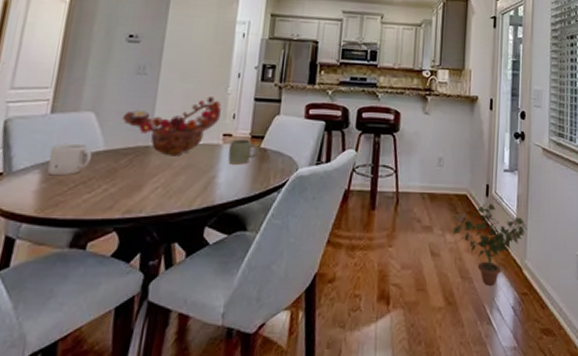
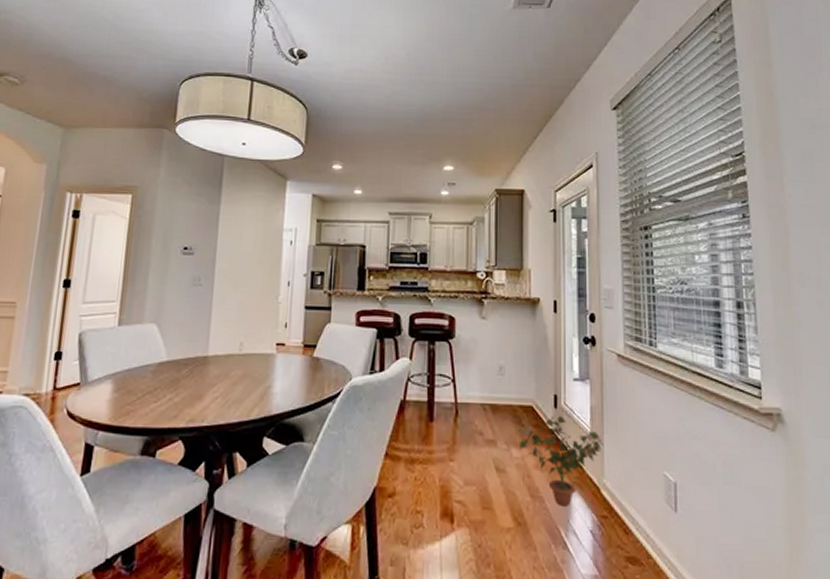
mug: present [48,143,92,176] -> none [118,354,156,386]
flower arrangement: present [122,96,222,156] -> none [181,306,273,366]
mug: present [228,139,259,165] -> none [282,348,311,374]

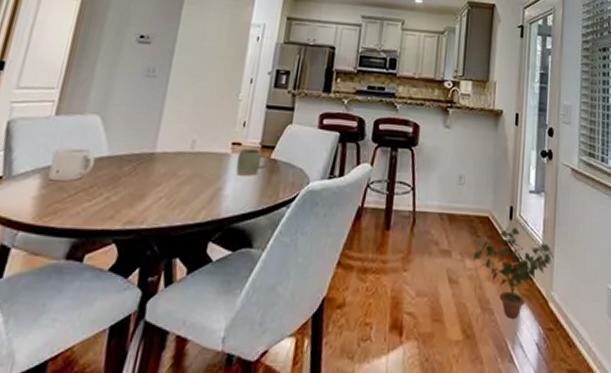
mug: none [118,354,156,386] -> present [48,147,95,182]
mug: none [282,348,311,374] -> present [236,148,269,176]

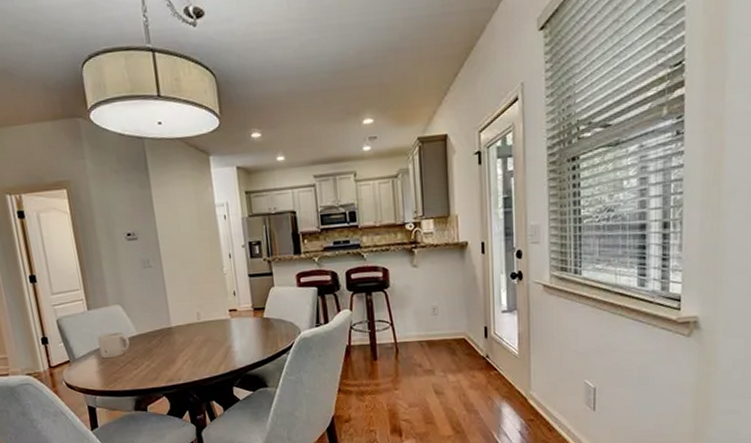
mug: present [236,148,269,176] -> none [236,312,263,335]
potted plant: present [472,226,553,319] -> none [453,343,530,416]

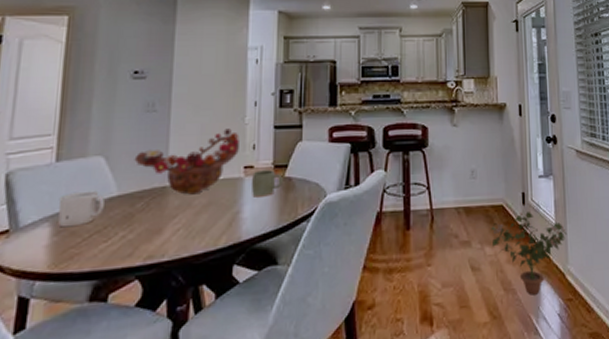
flower arrangement: none [143,278,223,334] -> present [134,128,239,195]
mug: none [236,312,263,335] -> present [251,170,283,197]
potted plant: none [453,343,530,416] -> present [491,211,566,295]

